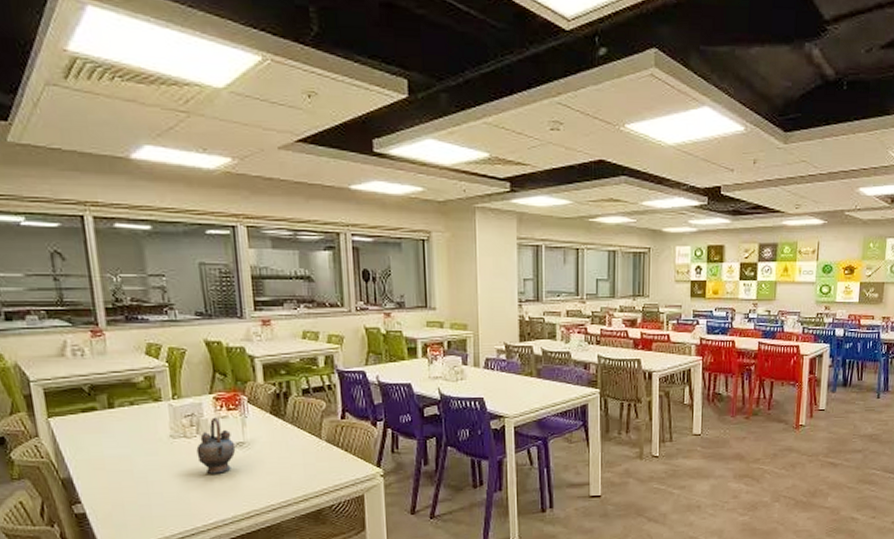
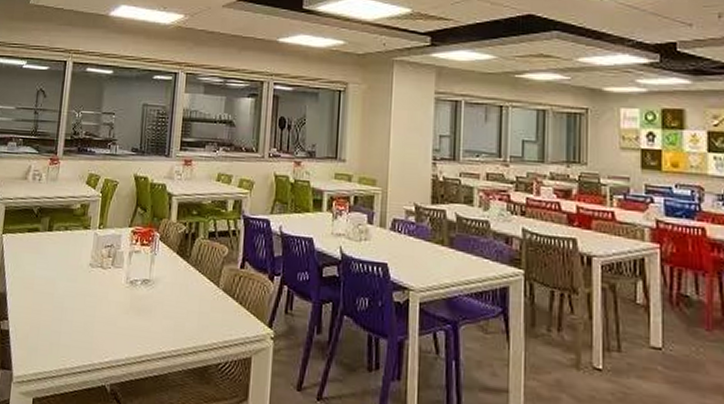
teapot: present [196,417,236,474] -> none [107,251,142,310]

